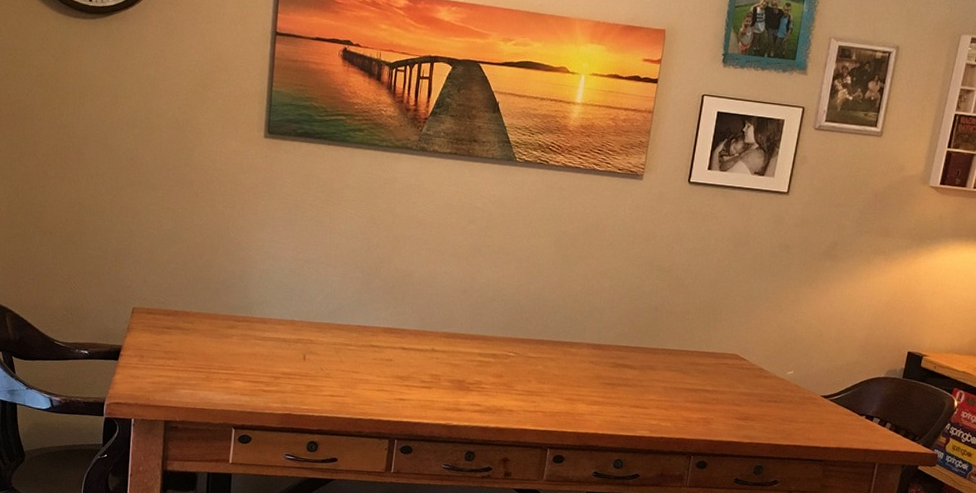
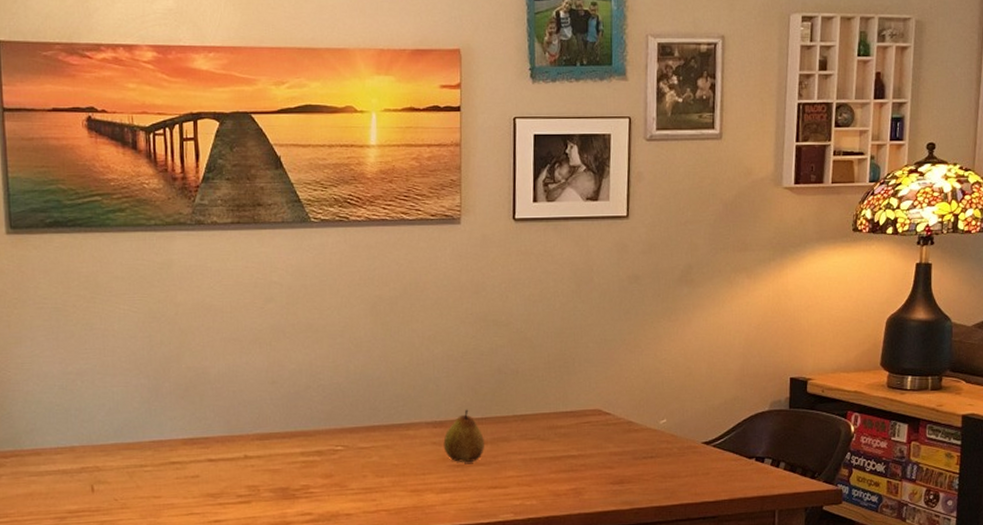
fruit: none [599,337,634,383] -> present [443,409,484,462]

